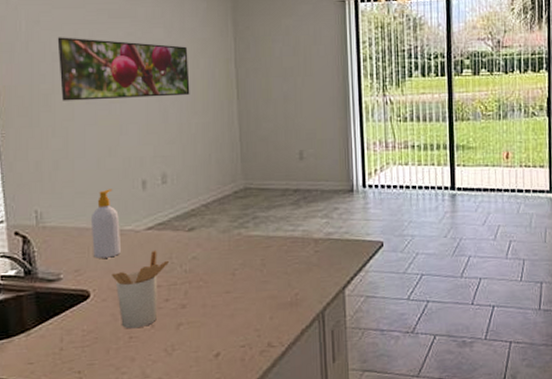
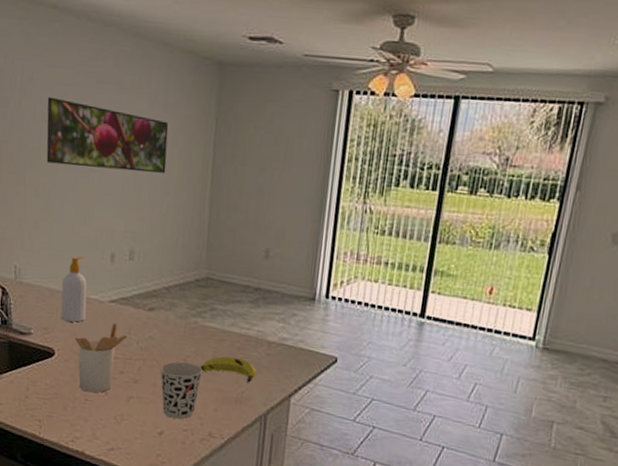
cup: none [208,275,253,337] -> present [160,361,202,419]
banana: none [250,261,308,284] -> present [200,356,257,383]

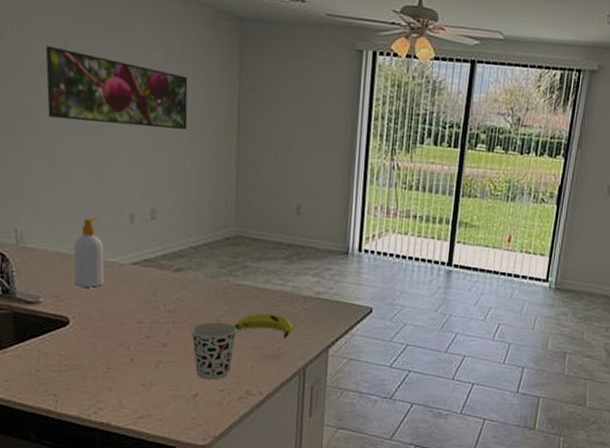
utensil holder: present [75,322,128,393] -> none [93,285,154,361]

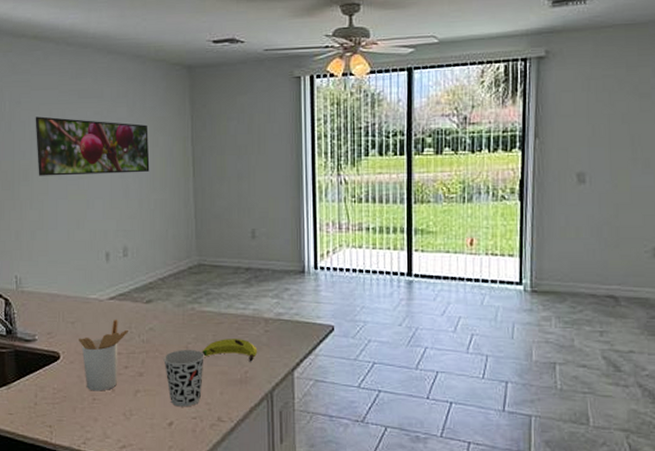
soap bottle: present [73,217,105,288] -> none [61,259,87,323]
utensil holder: none [93,285,154,361] -> present [79,319,129,391]

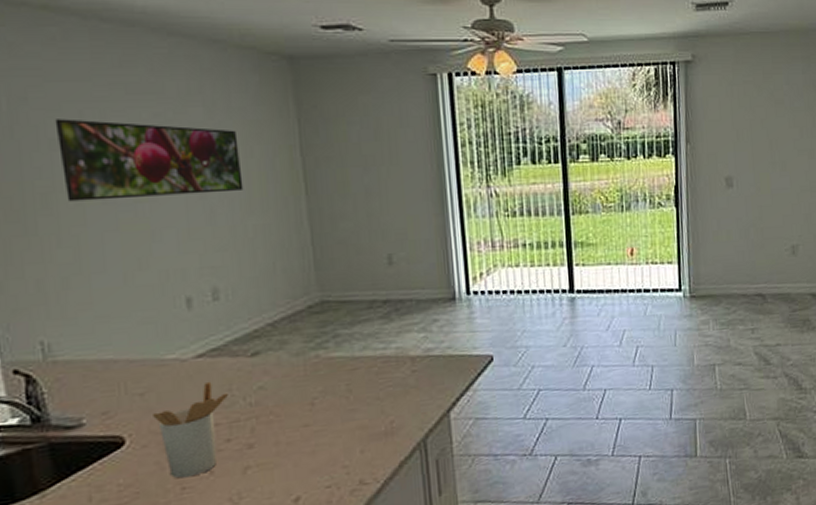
cup: present [163,349,204,407] -> none [281,404,337,478]
banana: present [202,339,258,362] -> none [333,384,405,412]

